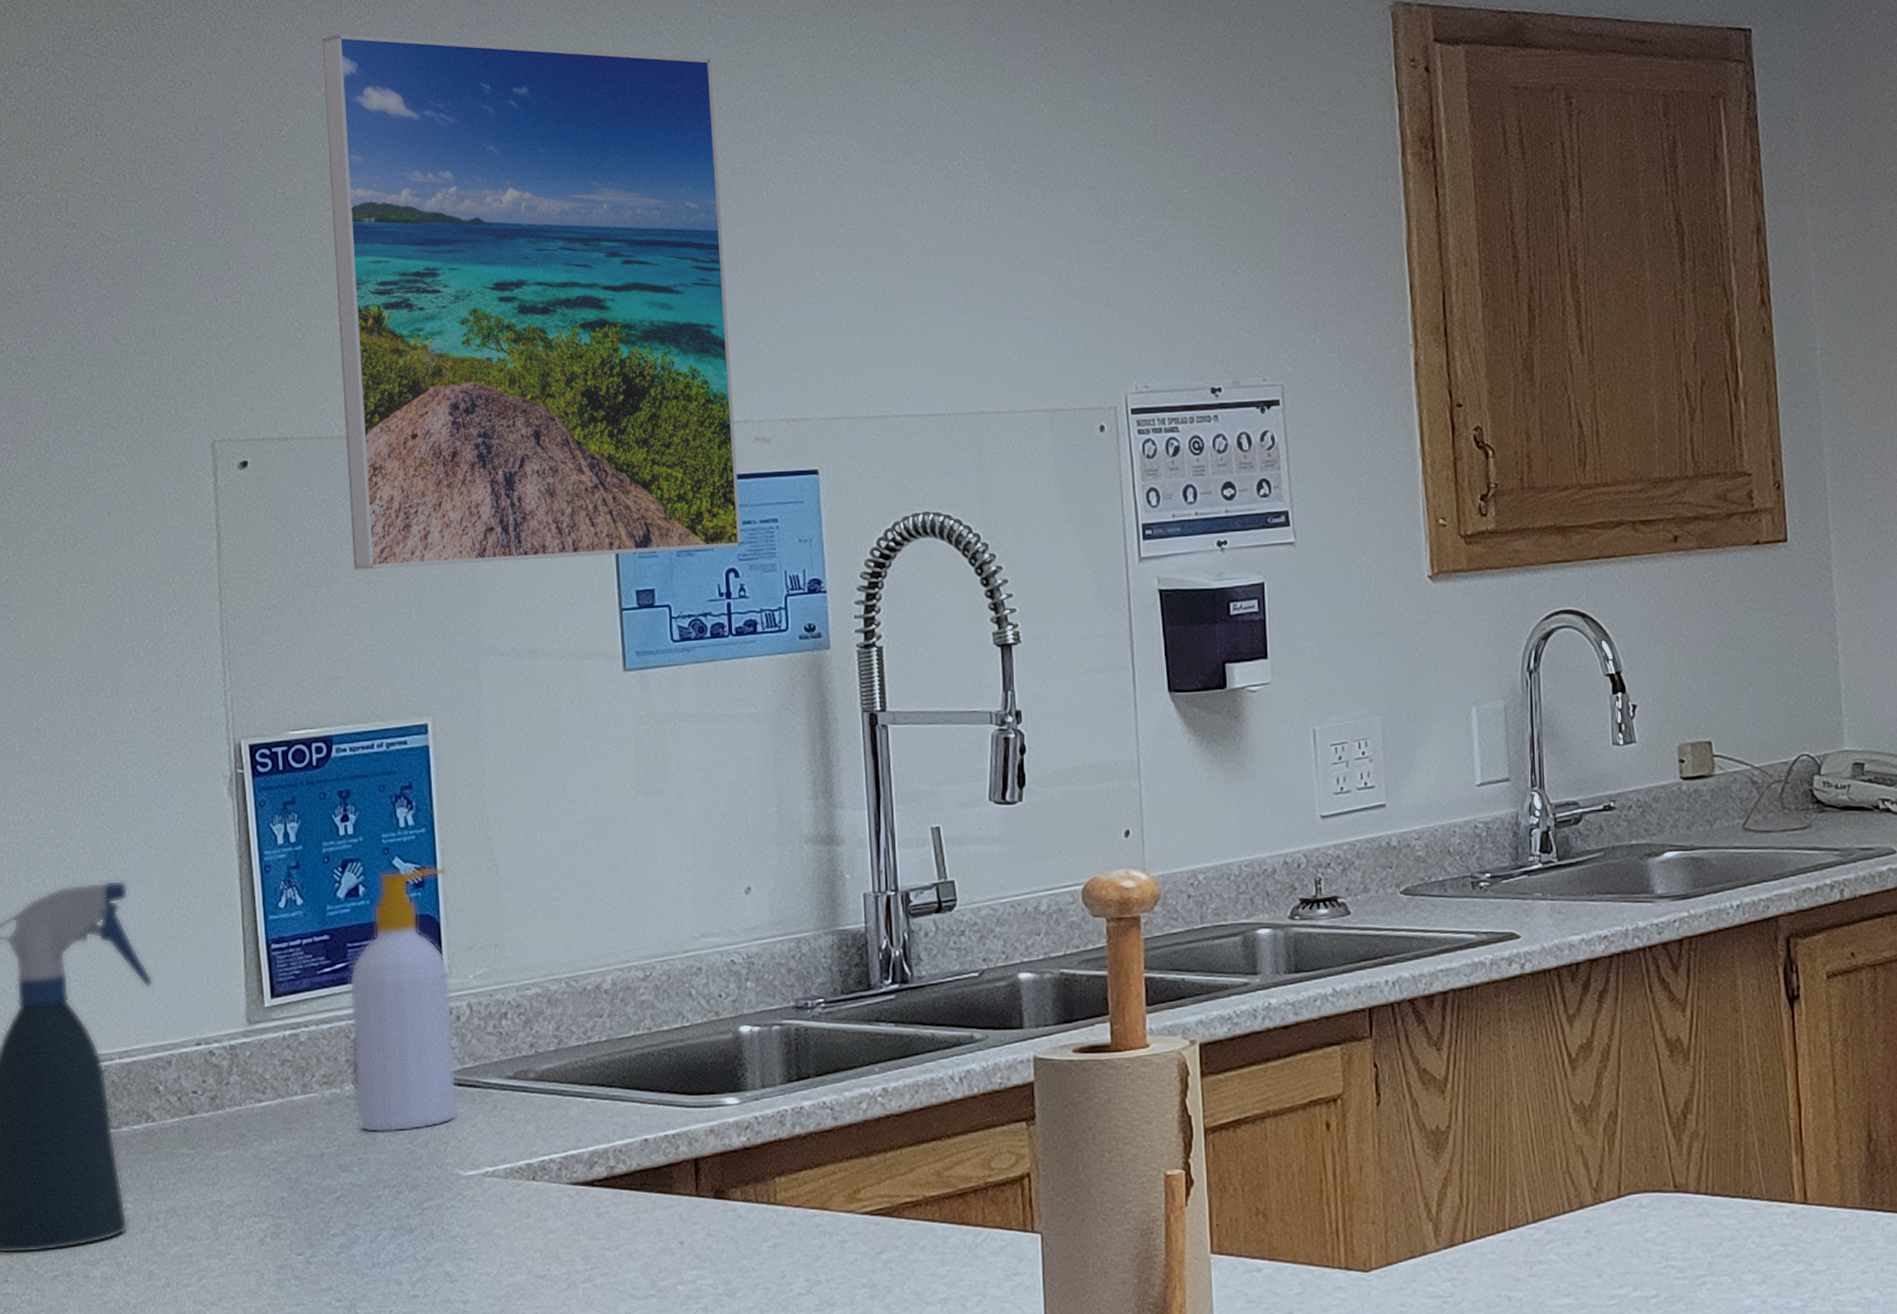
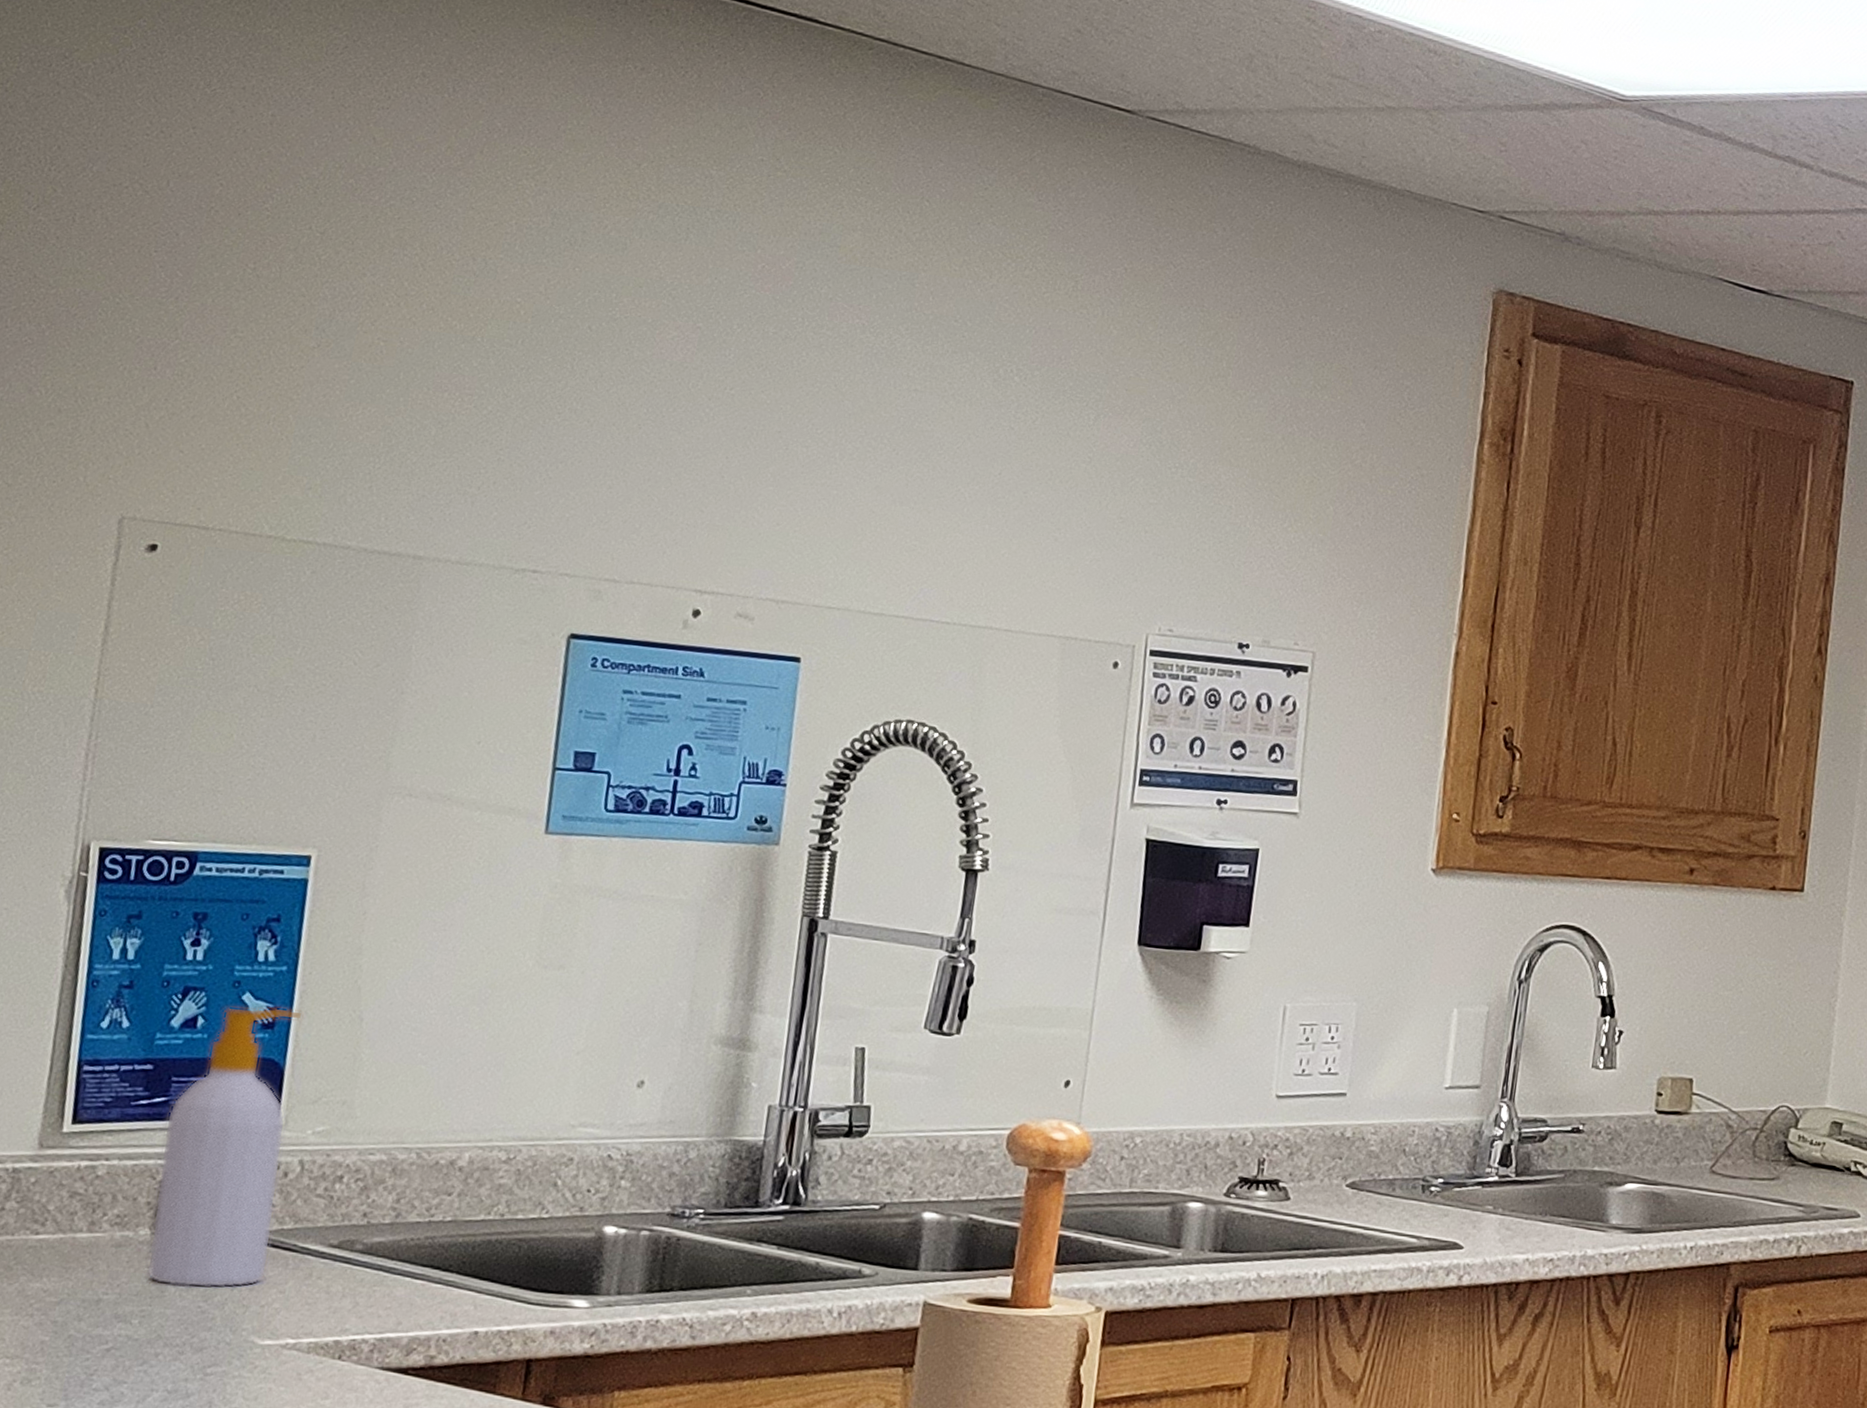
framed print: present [322,34,741,570] -> none [258,113,763,723]

